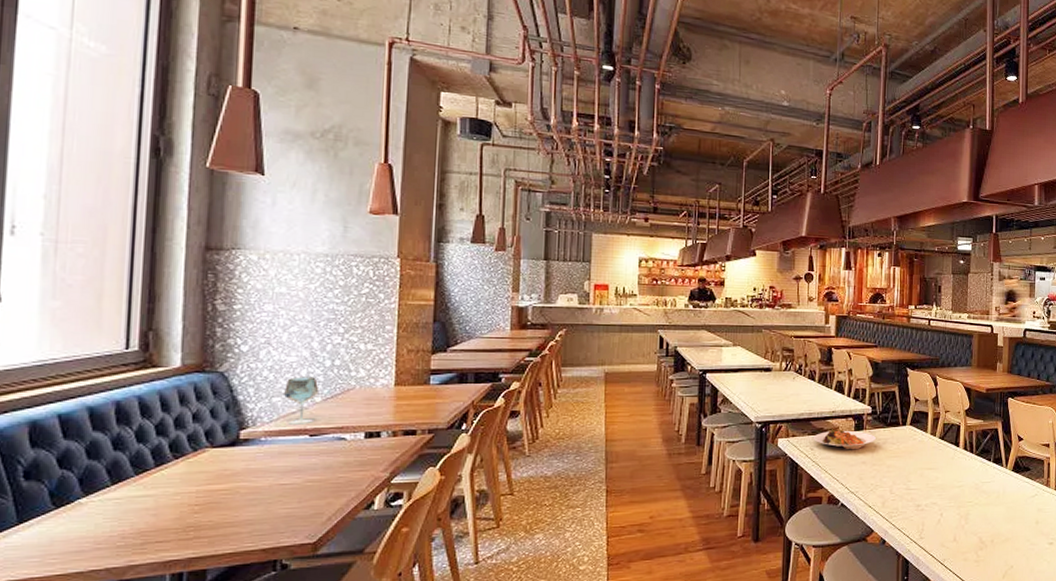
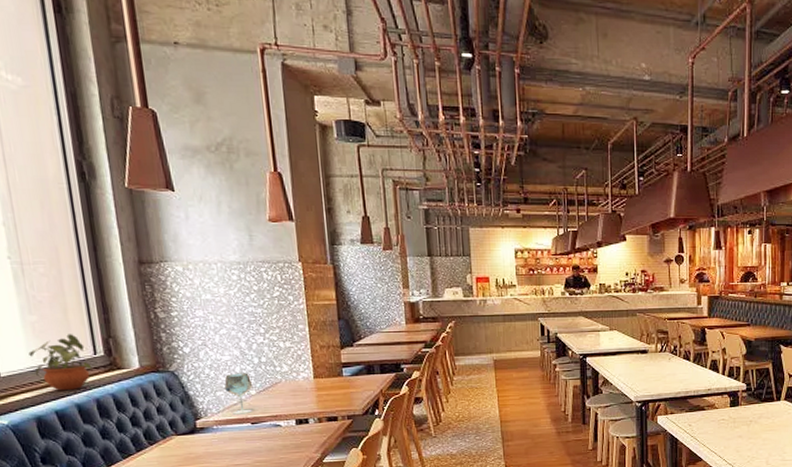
potted plant: none [39,324,120,391] -> present [28,334,92,391]
salad: present [813,429,877,450] -> none [690,405,752,425]

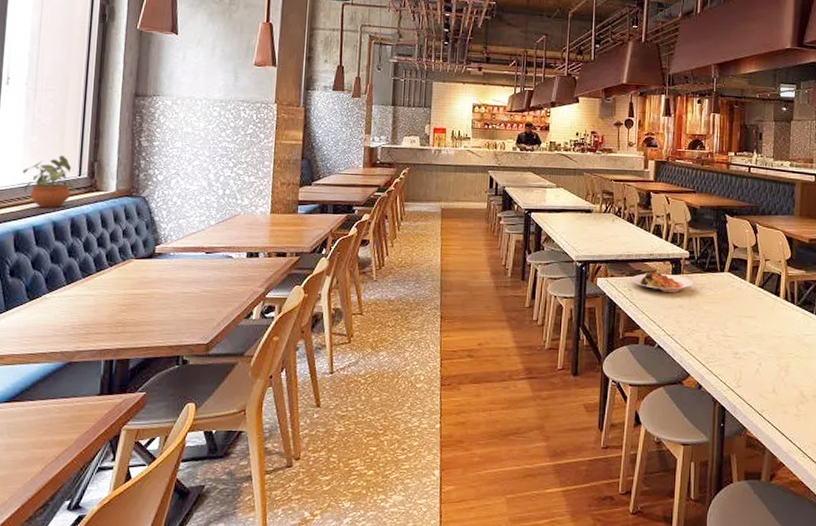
wine glass: present [224,373,253,416] -> none [188,203,214,244]
salad: none [690,405,752,425] -> present [630,271,694,293]

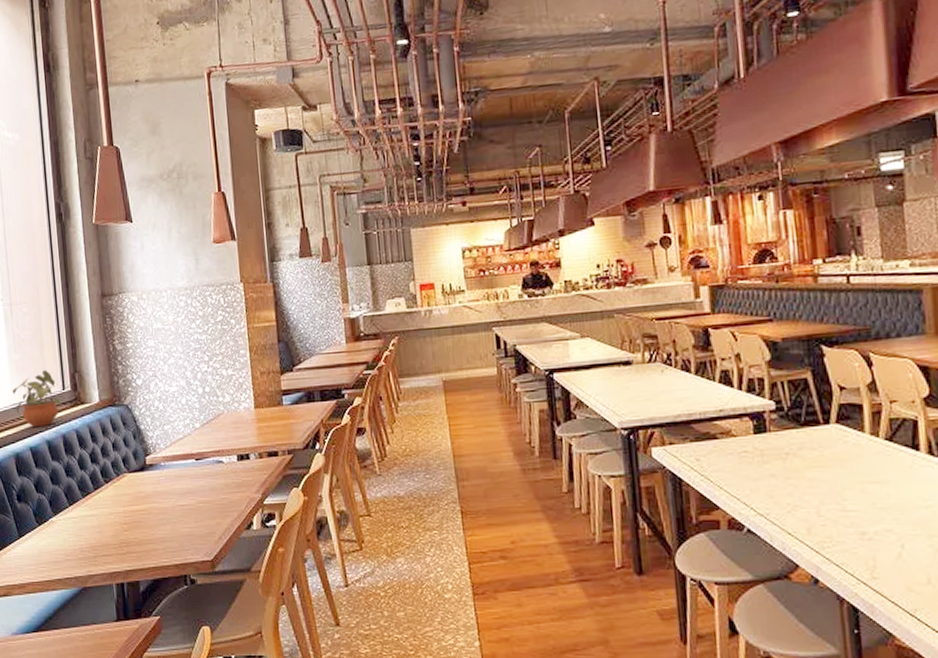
salad: present [630,271,694,293] -> none [697,432,788,459]

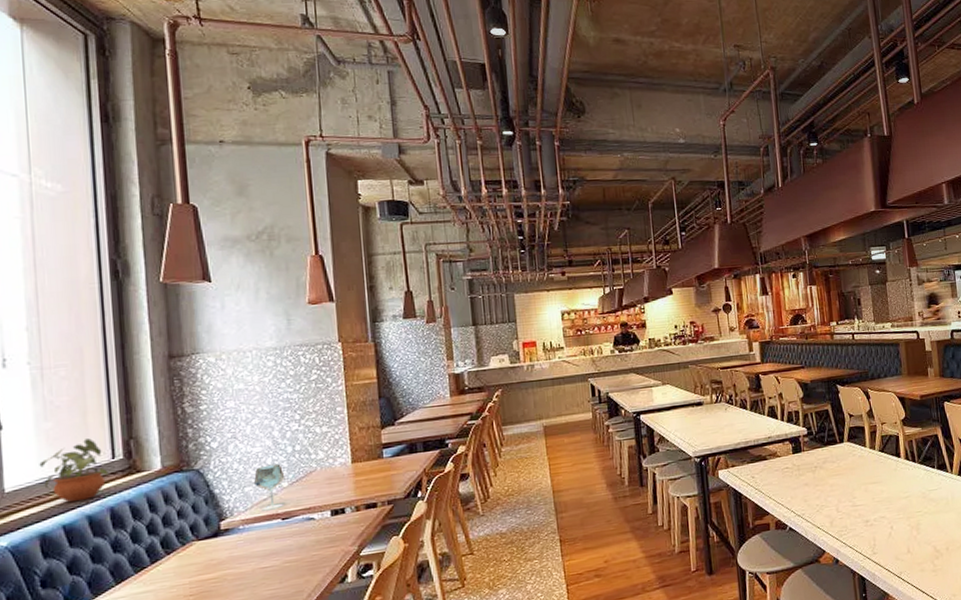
wine glass: none [172,404,198,451] -> present [254,463,285,512]

